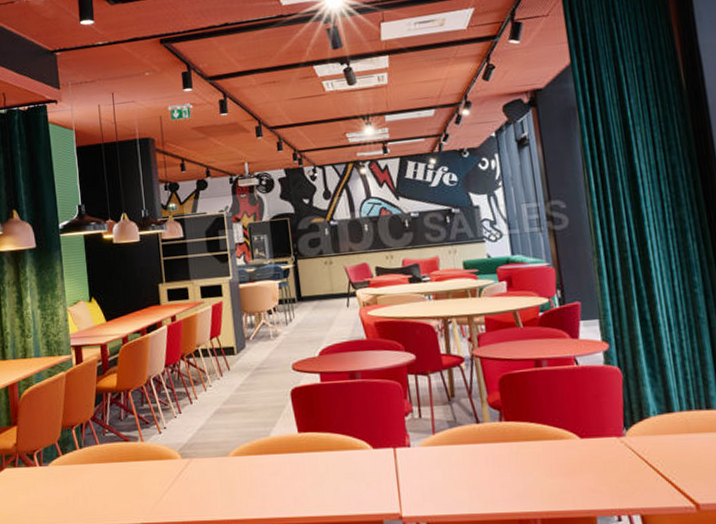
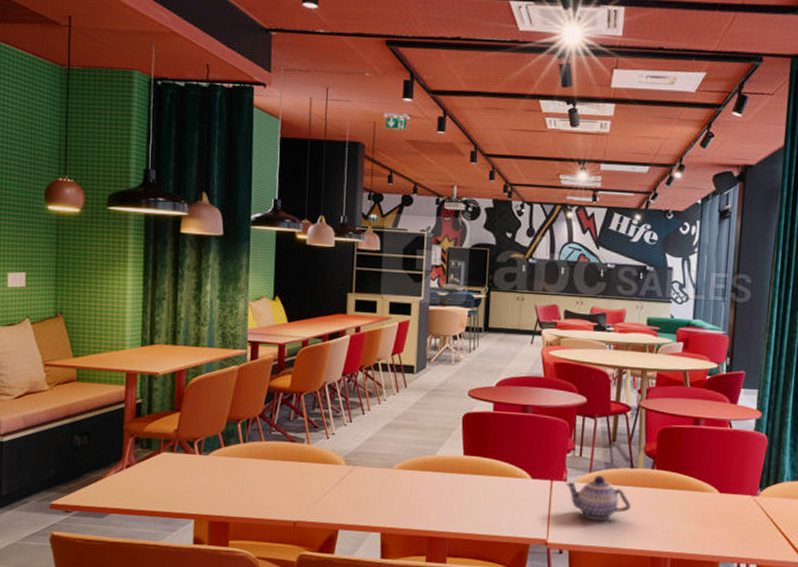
teapot: none [408,436,485,486] -> present [564,475,631,521]

